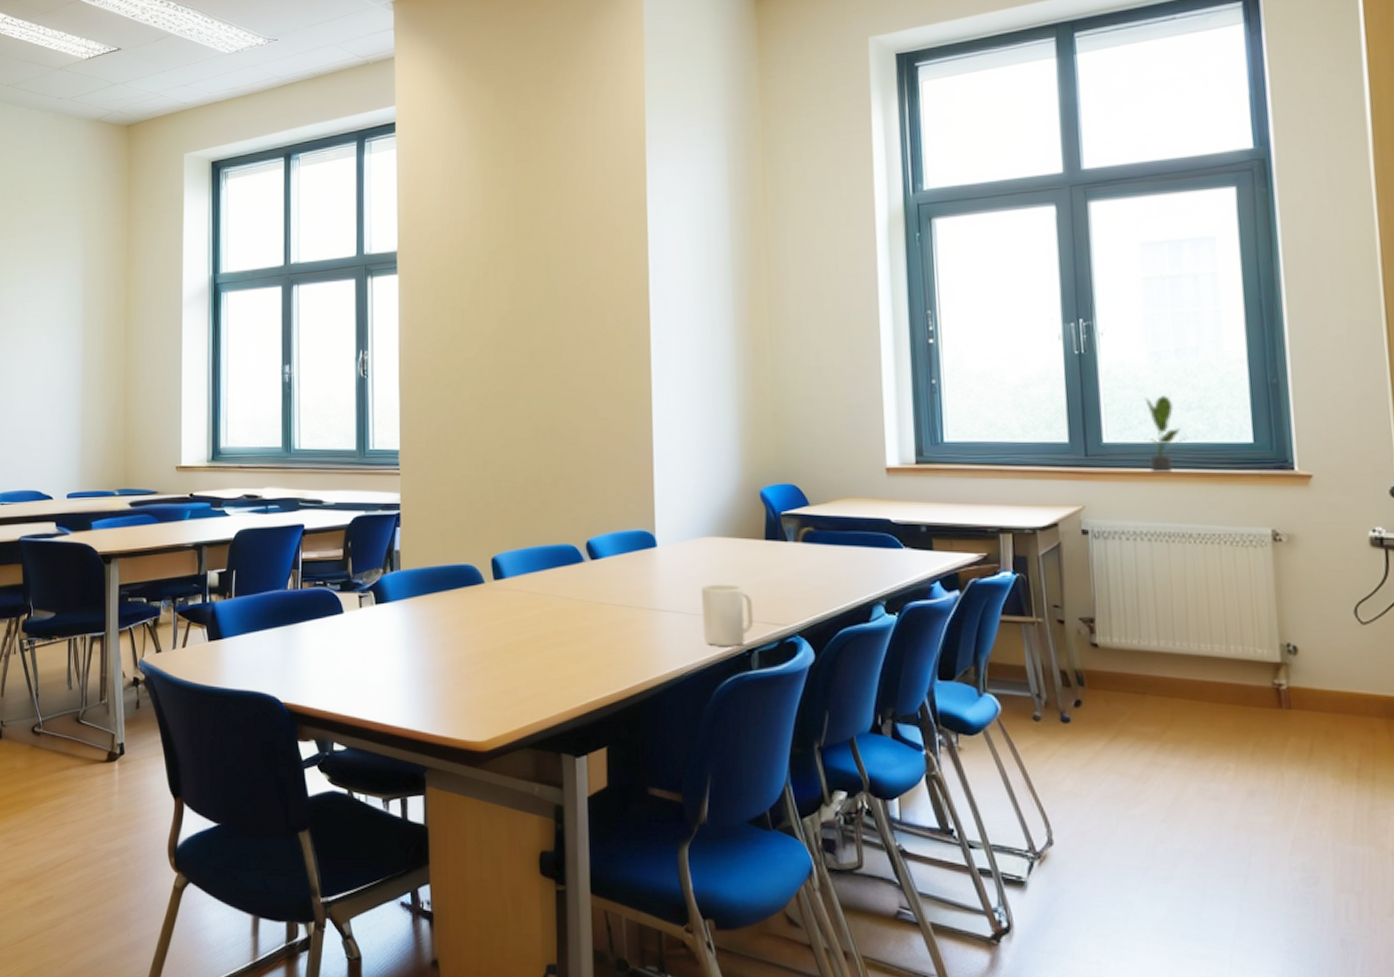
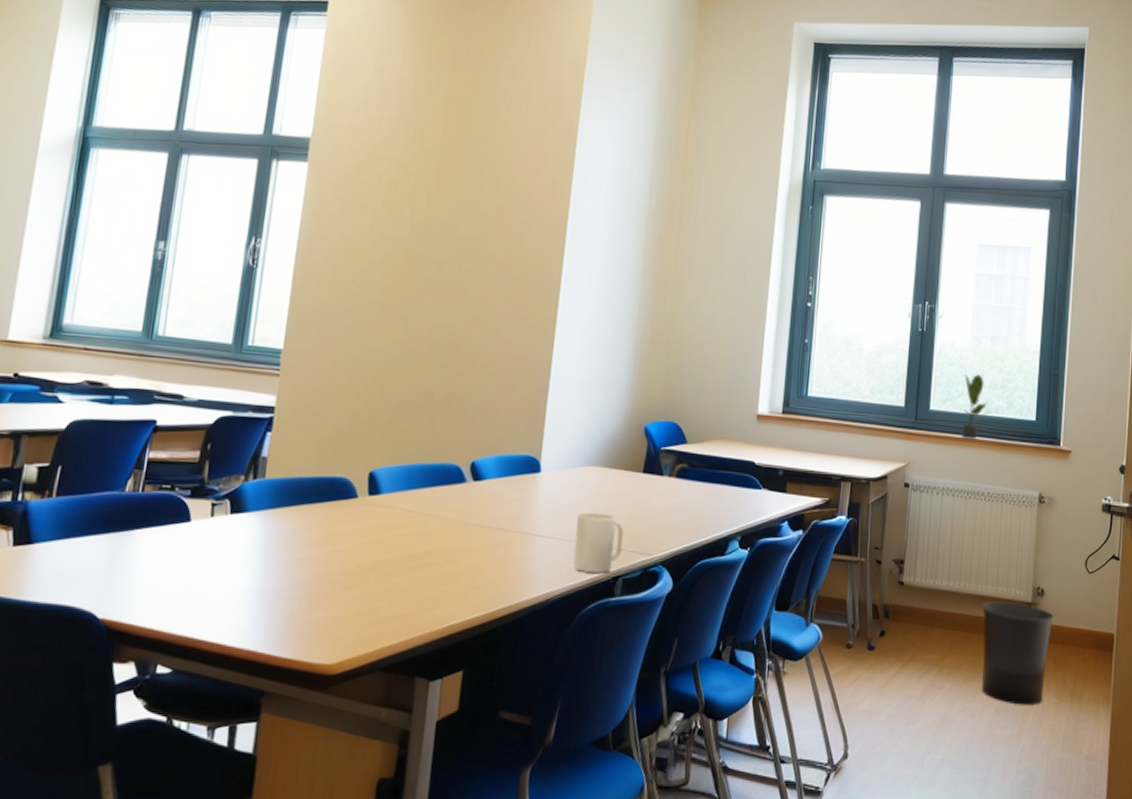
waste bin: none [1210,663,1317,787] -> present [982,602,1054,705]

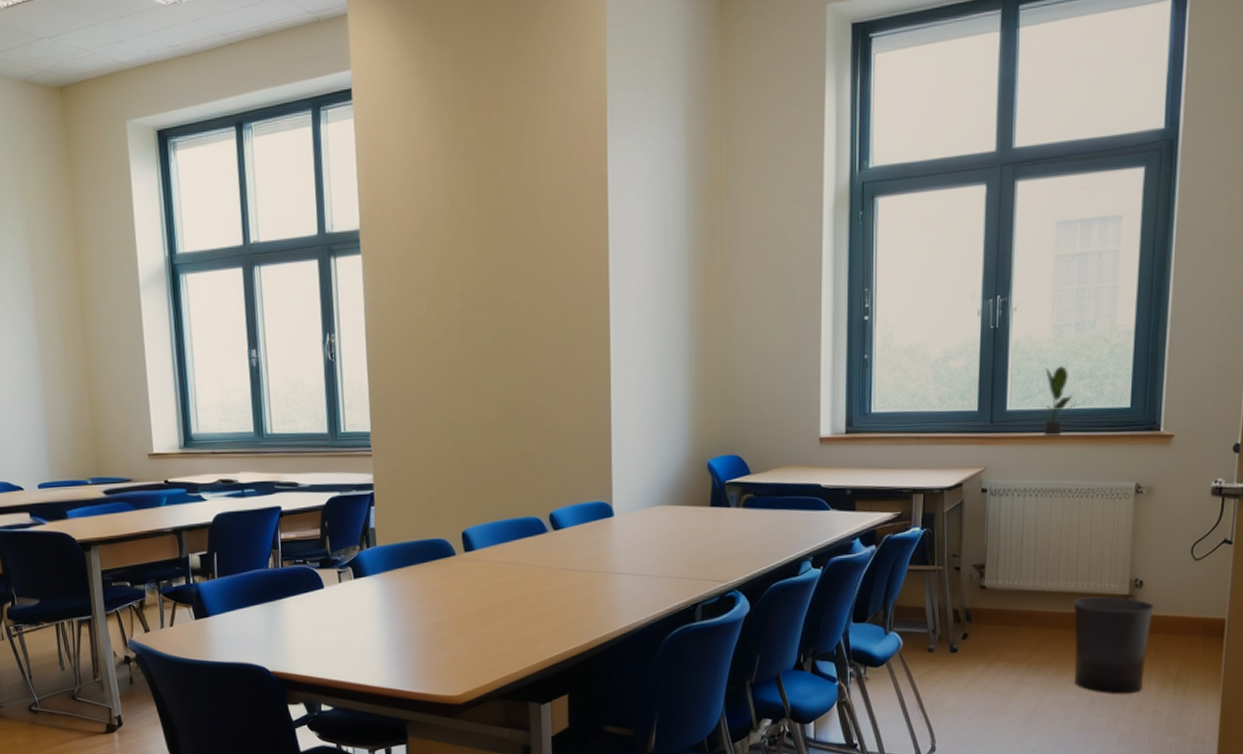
mug: present [572,512,624,573] -> none [652,547,699,602]

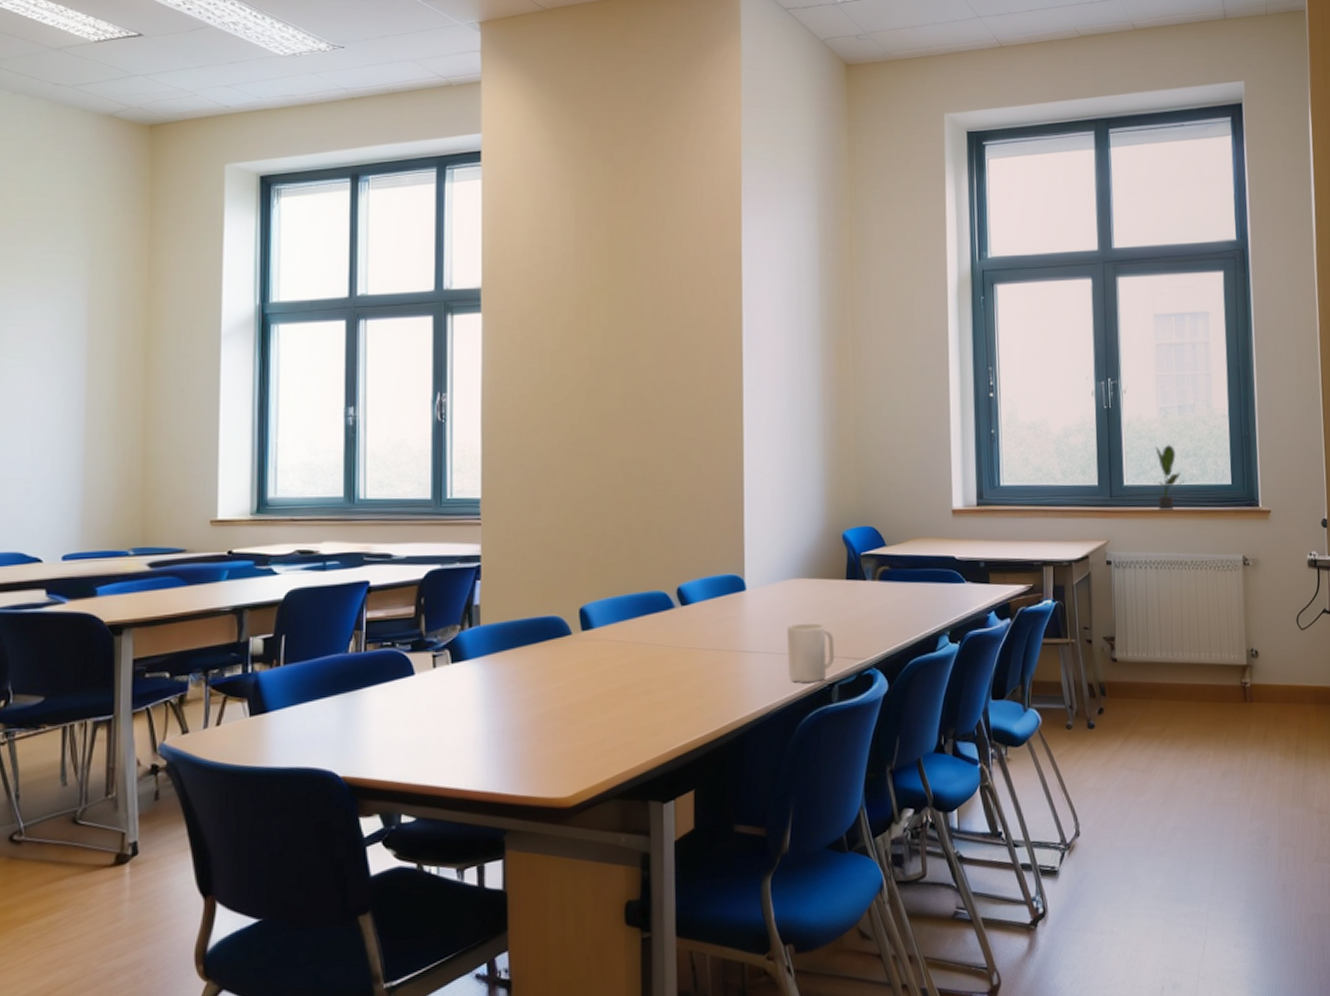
mug: none [652,547,699,602] -> present [786,623,835,683]
waste bin: present [1073,596,1155,694] -> none [1198,667,1271,767]

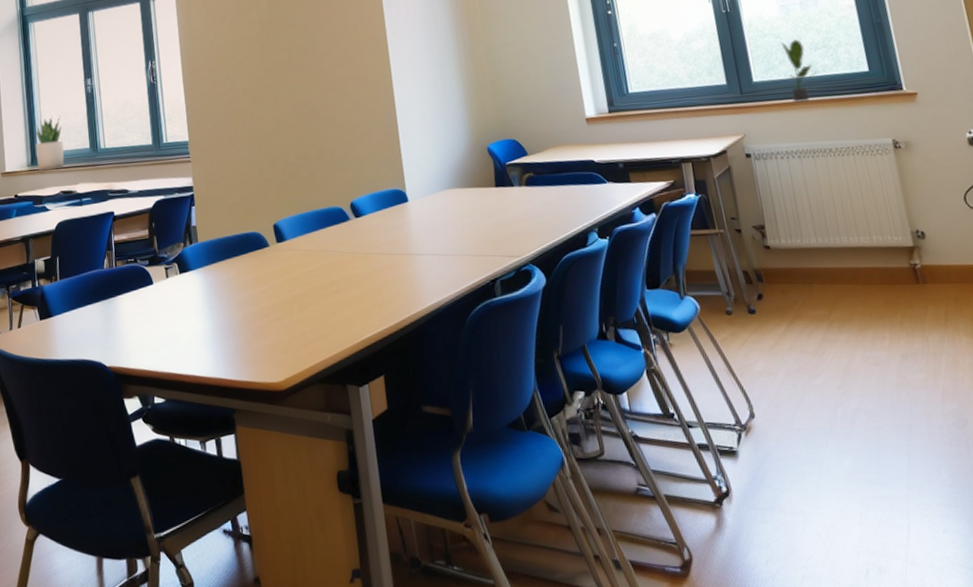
planter: none [264,451,307,522] -> present [35,115,65,171]
mug: present [786,623,835,683] -> none [447,227,494,280]

